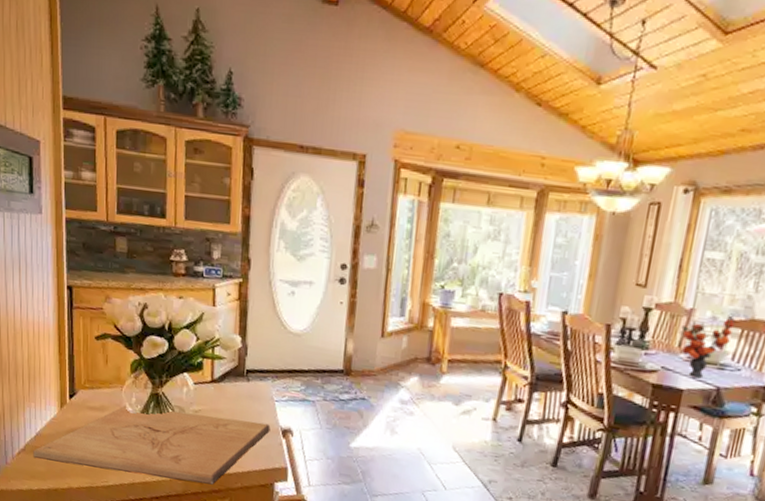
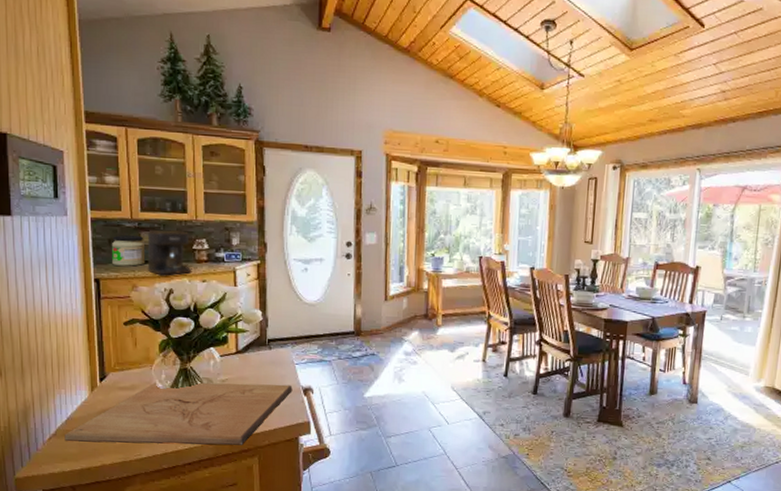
jar: none [85,239,121,276] -> present [111,235,146,267]
coffee maker: none [121,236,169,288] -> present [147,230,192,276]
bouquet: present [680,318,734,379] -> none [621,263,659,312]

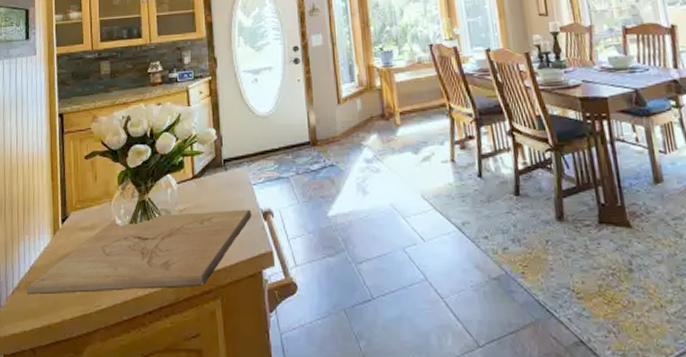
jar: present [111,235,146,267] -> none [74,66,105,99]
coffee maker: present [147,230,192,276] -> none [106,56,148,104]

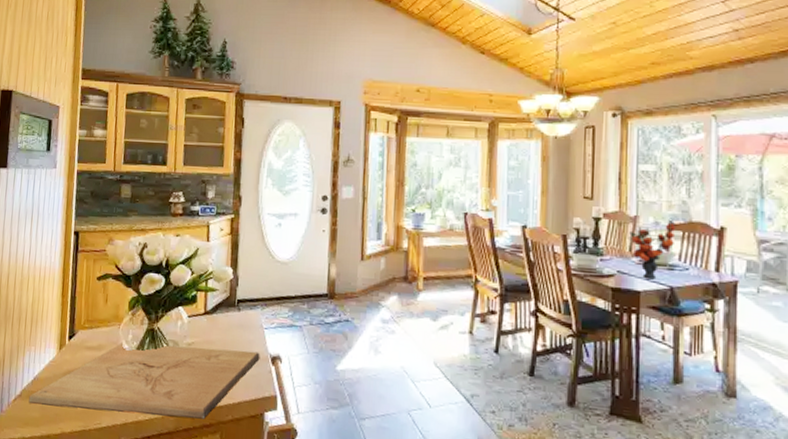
bouquet: none [587,27,631,85] -> present [629,222,675,280]

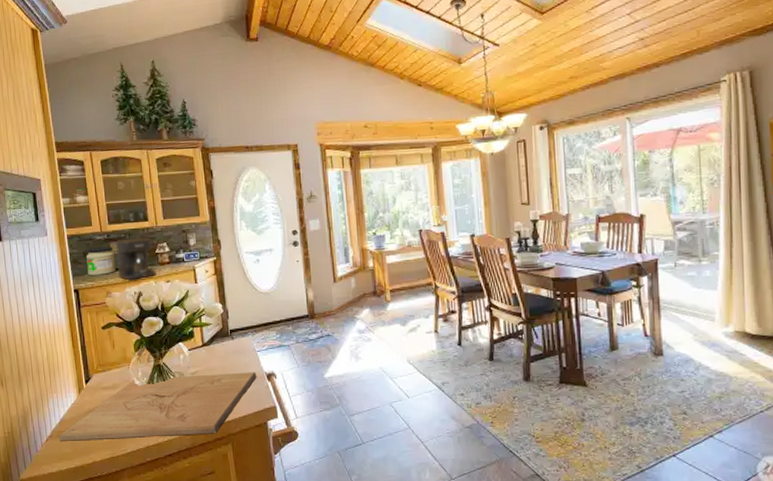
jar: none [92,187,125,220] -> present [85,247,116,277]
coffee maker: none [124,182,168,230] -> present [116,238,157,281]
bouquet: present [629,222,675,280] -> none [563,216,602,267]

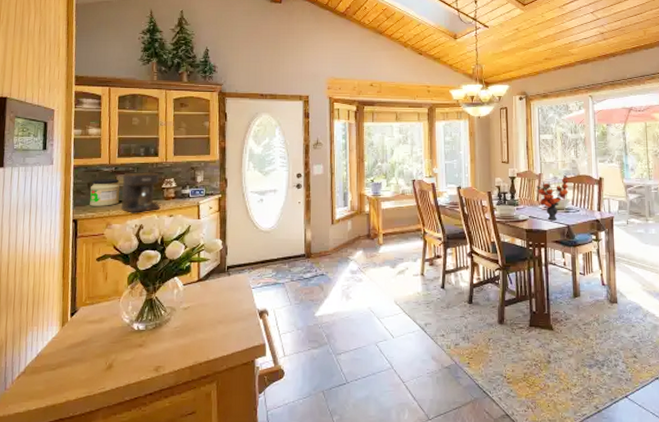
cutting board: present [59,372,257,441] -> none [33,308,249,378]
bouquet: none [563,216,602,267] -> present [536,177,568,221]

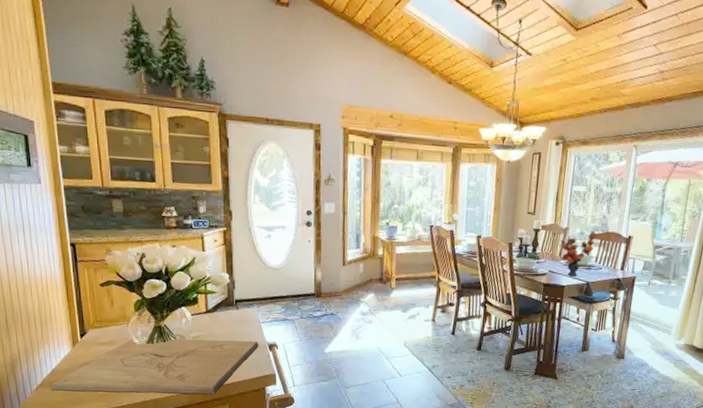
cutting board: none [33,308,249,378] -> present [50,338,259,395]
jar: present [90,179,121,207] -> none [84,202,118,233]
coffee maker: present [120,172,161,213] -> none [119,198,163,241]

